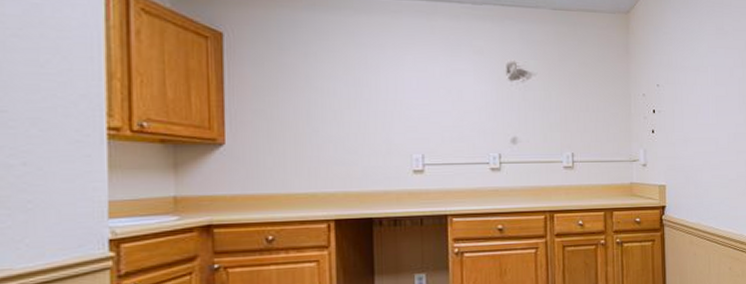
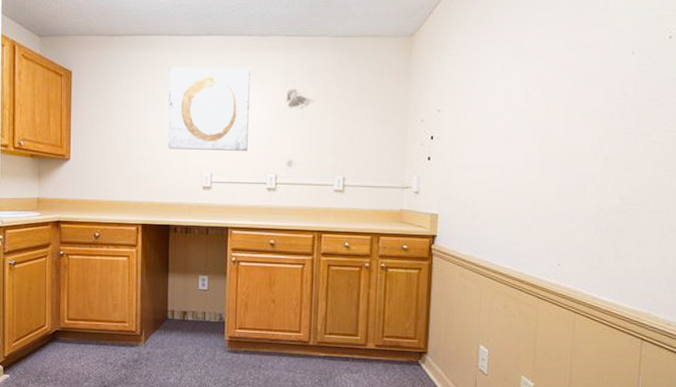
wall art: none [362,33,465,128] -> present [168,67,251,151]

